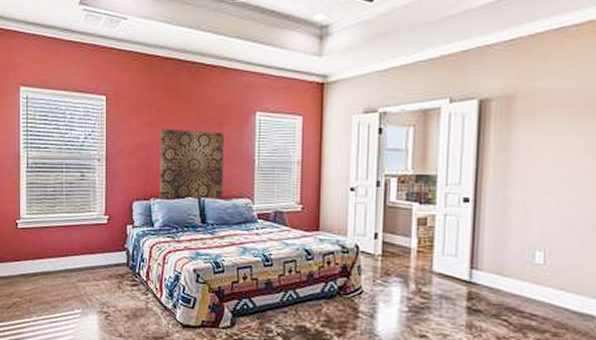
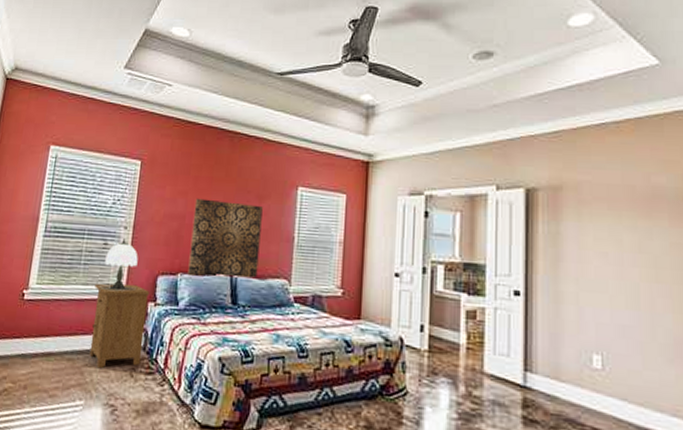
nightstand: none [78,210,128,283] -> present [89,283,150,369]
table lamp: none [83,170,115,217] -> present [100,239,138,292]

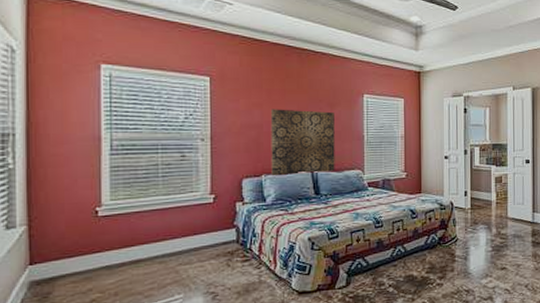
nightstand: present [89,283,150,369] -> none [178,189,237,265]
table lamp: present [100,239,138,292] -> none [184,150,222,197]

